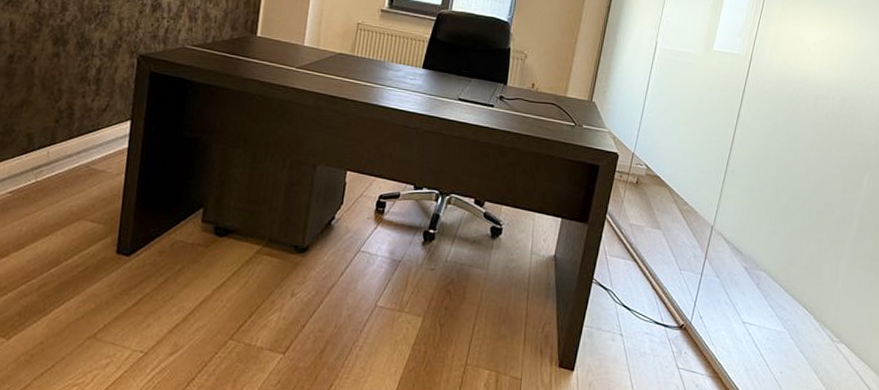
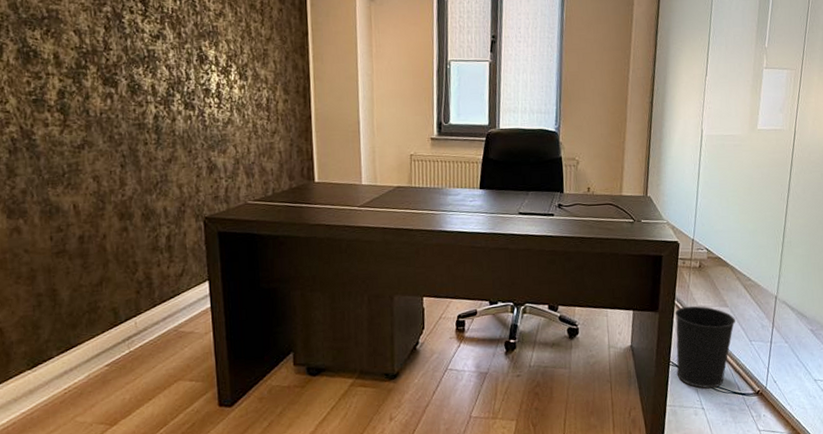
wastebasket: none [598,222,667,315] -> present [674,305,735,389]

